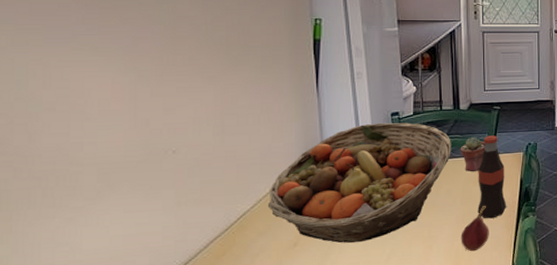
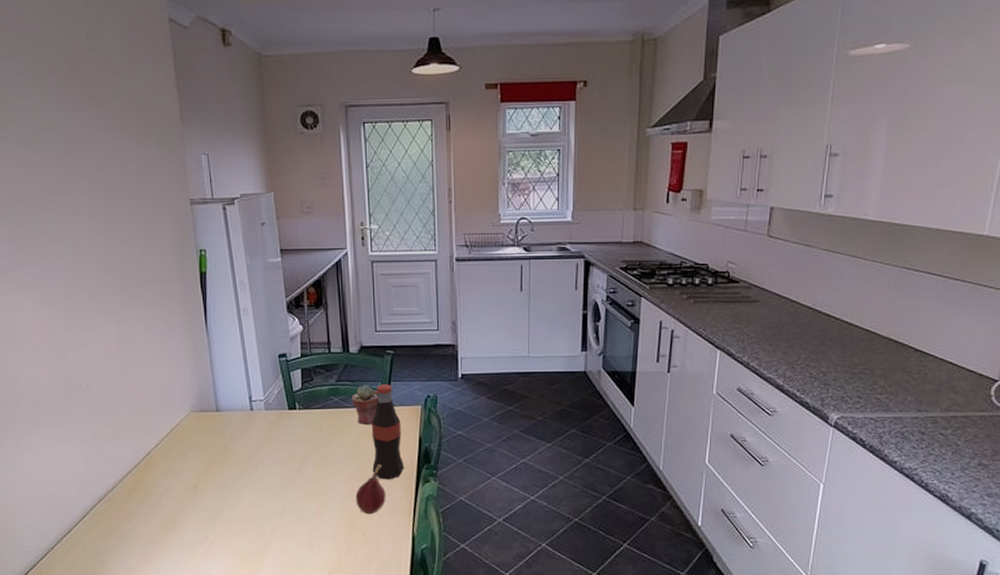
fruit basket: present [268,122,451,243] -> none [169,365,342,492]

